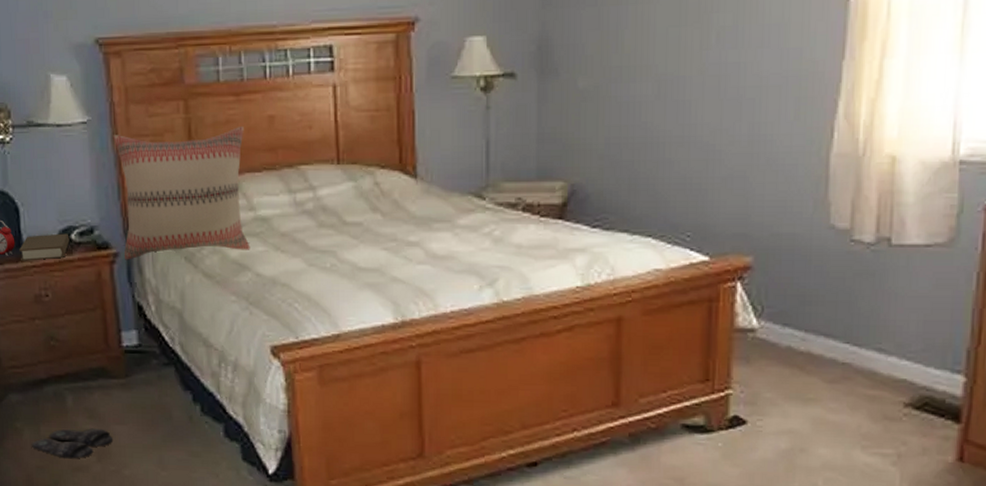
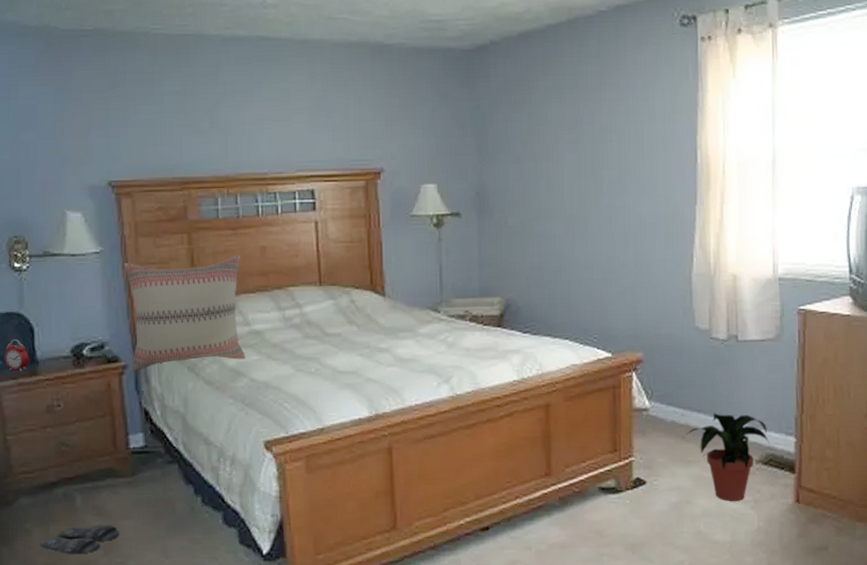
book: present [19,233,70,261] -> none [33,349,82,375]
potted plant: none [801,338,927,454] -> present [683,412,770,501]

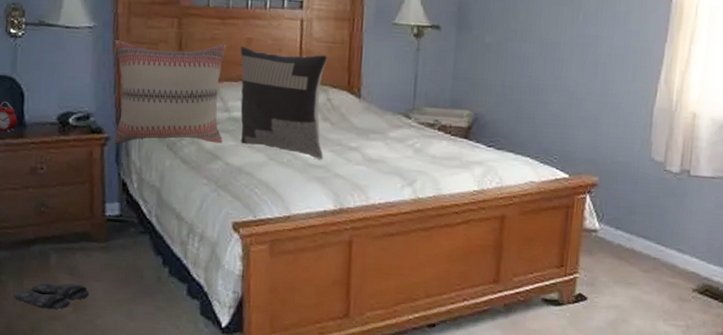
pillow: none [255,256,353,366] -> present [240,47,327,160]
potted plant: present [683,412,770,501] -> none [627,240,708,325]

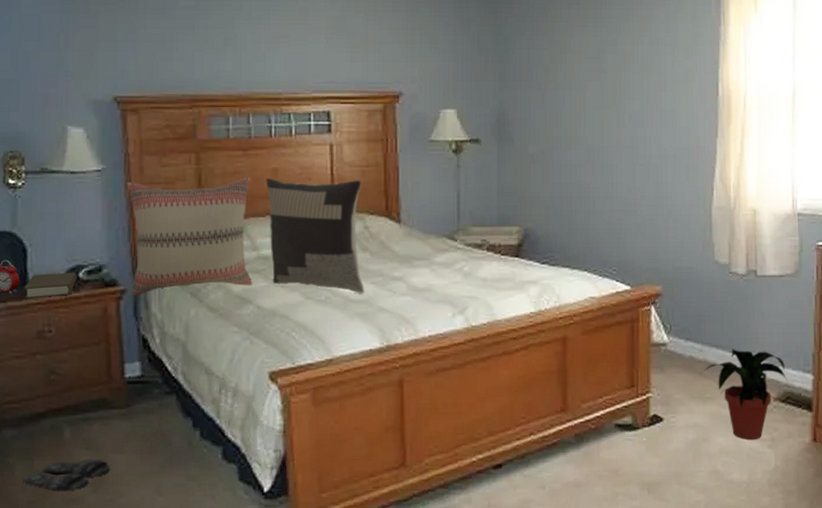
book: none [21,117,68,139] -> present [24,272,77,299]
potted plant: none [627,240,708,325] -> present [701,348,788,439]

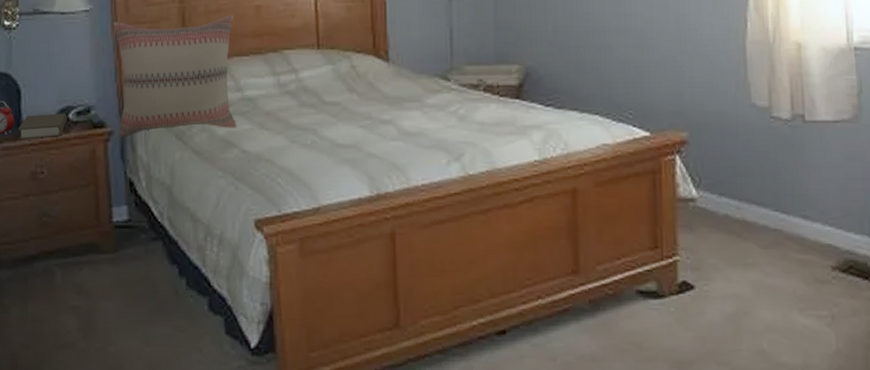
slippers: present [23,459,110,492] -> none [17,304,99,336]
pillow: present [266,178,365,294] -> none [249,16,352,138]
potted plant: present [701,348,788,439] -> none [738,206,849,315]

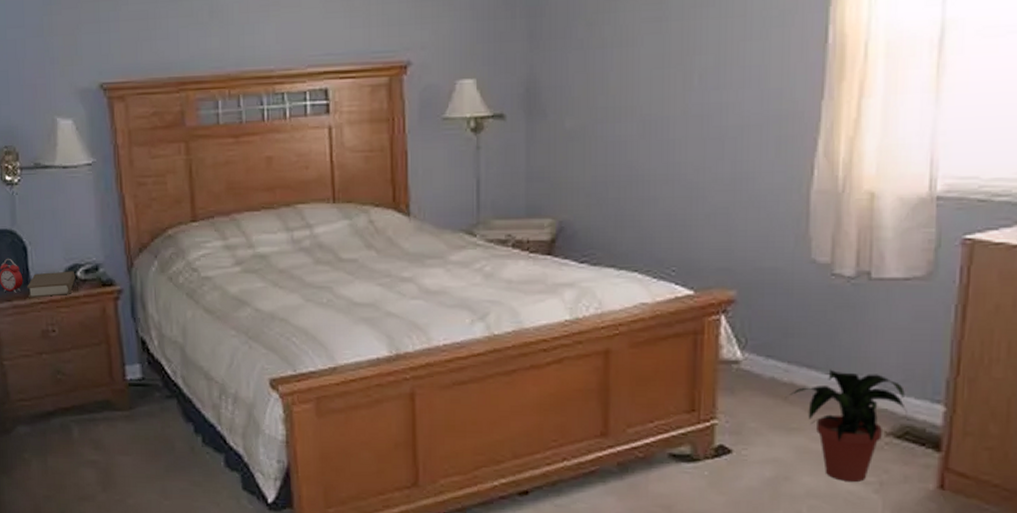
pillow: present [113,15,237,138] -> none [117,167,250,297]
potted plant: none [738,206,849,315] -> present [785,369,907,482]

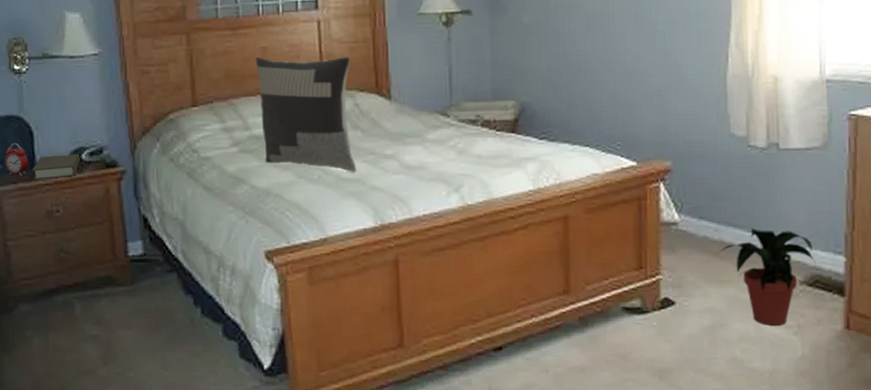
pillow: none [259,168,370,297] -> present [255,57,357,173]

